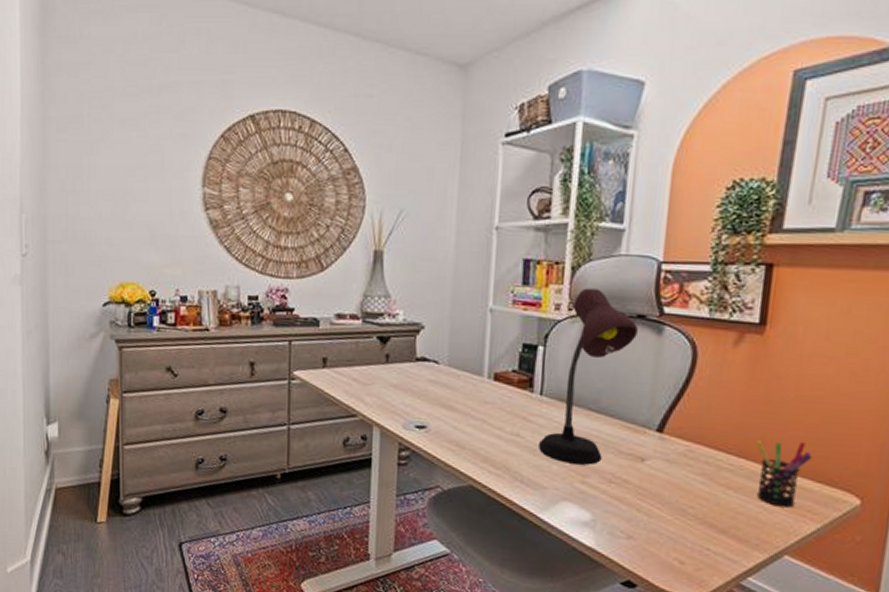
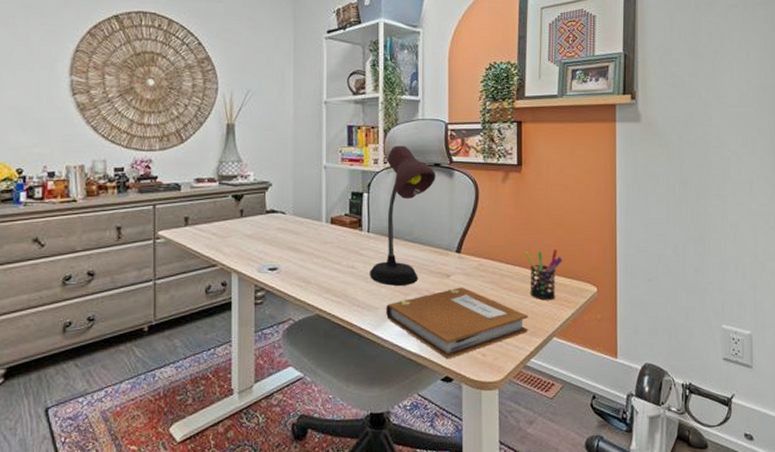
notebook: none [555,475,751,561] -> present [385,287,528,360]

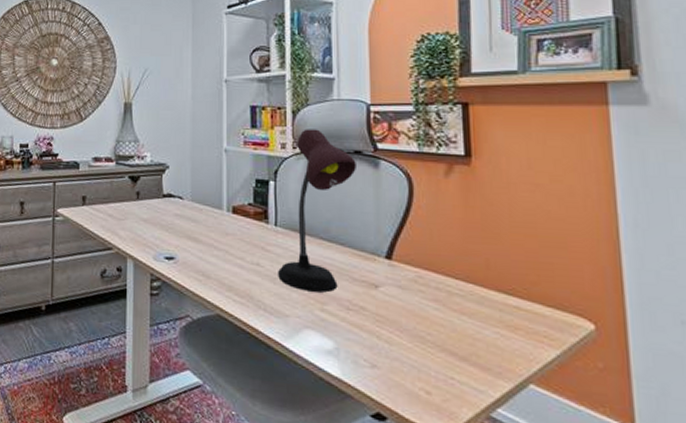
notebook: present [385,287,528,360] -> none [297,301,491,392]
pen holder: present [525,248,562,300] -> none [481,265,537,334]

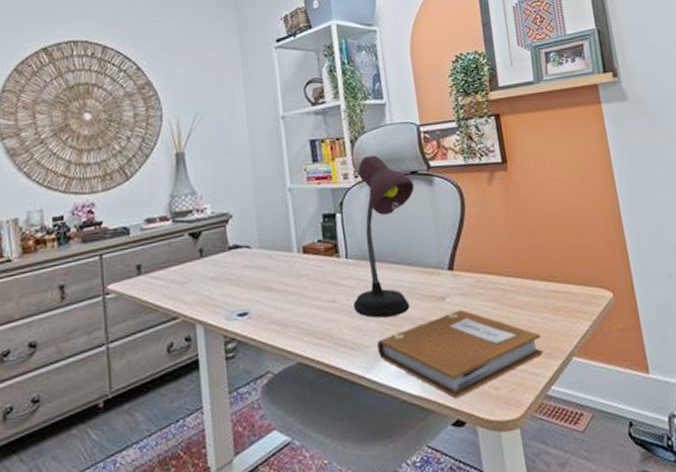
notebook: none [297,301,491,392] -> present [376,309,544,399]

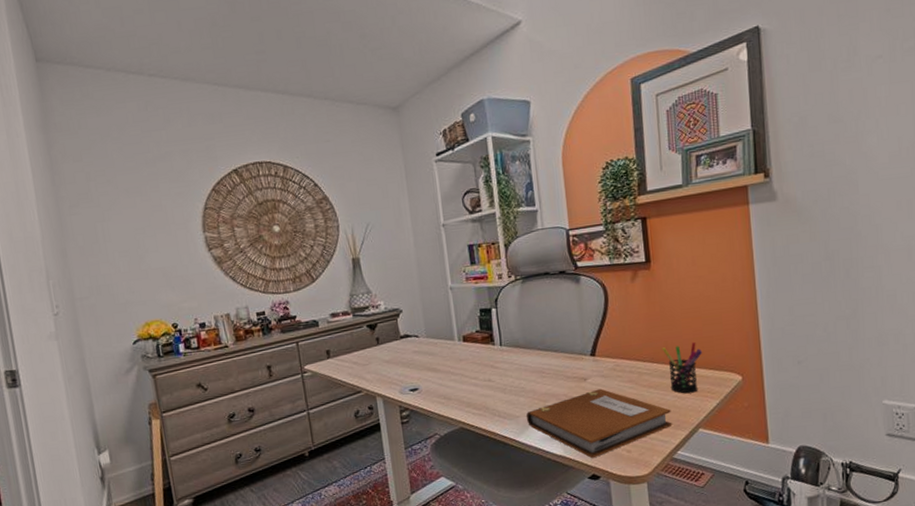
desk lamp: present [354,155,414,318] -> none [507,257,562,395]
pen holder: none [525,252,569,314] -> present [662,341,702,394]

